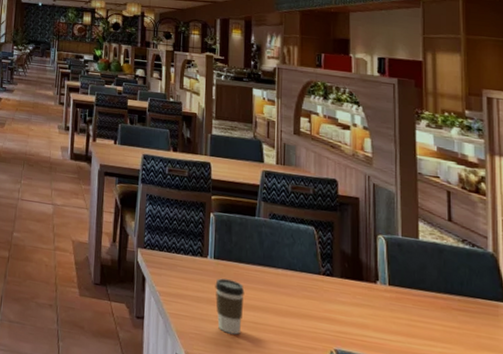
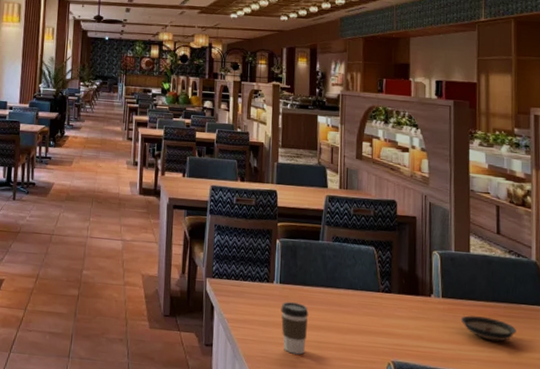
saucer: none [409,306,472,338] -> present [460,315,516,342]

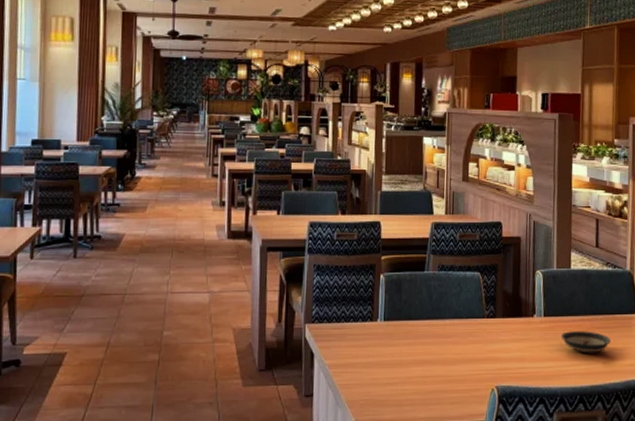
coffee cup: present [281,302,309,355] -> none [385,339,414,393]

